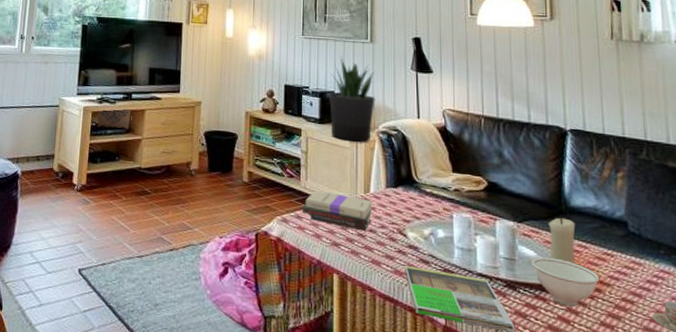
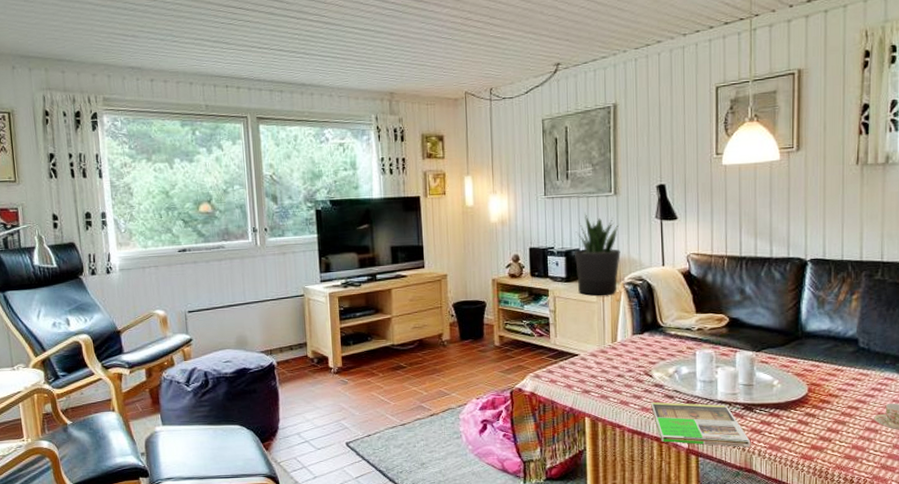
decorative box: present [96,109,134,130] -> none [343,289,381,312]
books: present [302,189,373,231] -> none [553,344,620,377]
bowl: present [531,257,600,307] -> none [768,379,829,419]
candle: present [548,217,576,263] -> none [784,342,810,382]

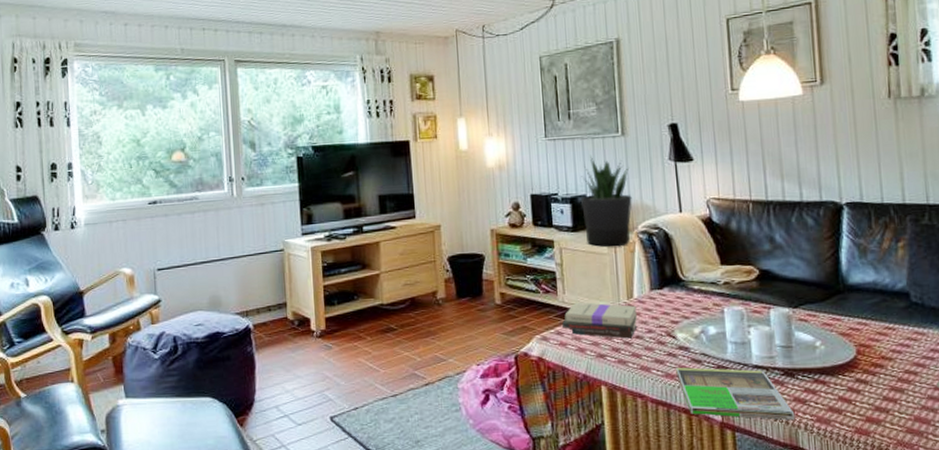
books: none [553,344,620,377] -> present [562,302,638,339]

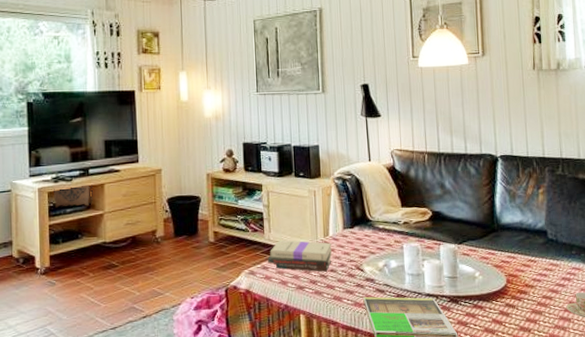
decorative box: none [327,242,368,268] -> present [54,184,93,208]
planter: present [581,156,632,247] -> none [287,110,330,191]

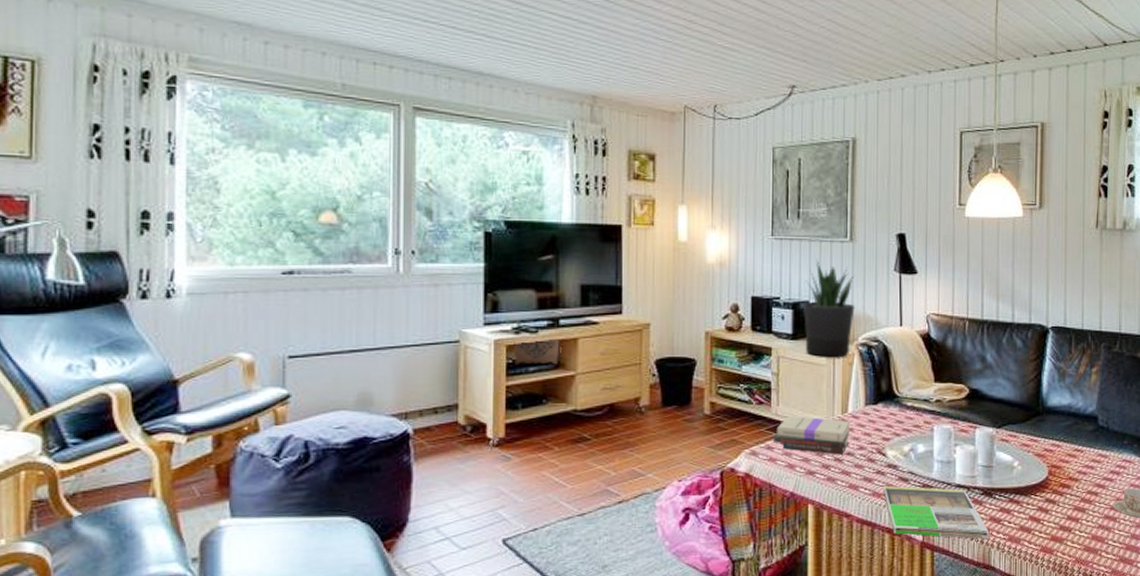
planter: none [287,110,330,191] -> present [804,260,855,358]

